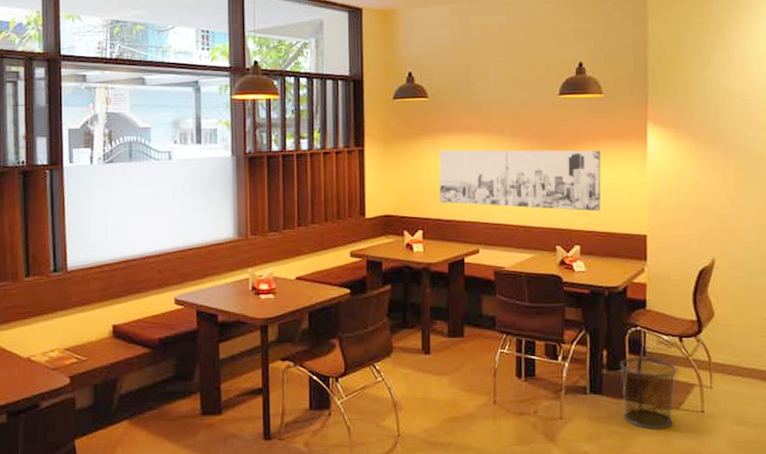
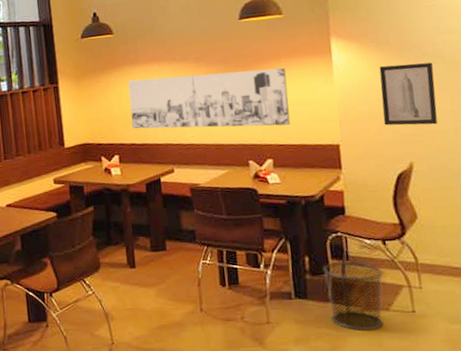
wall art: none [691,157,742,222] -> present [379,62,438,126]

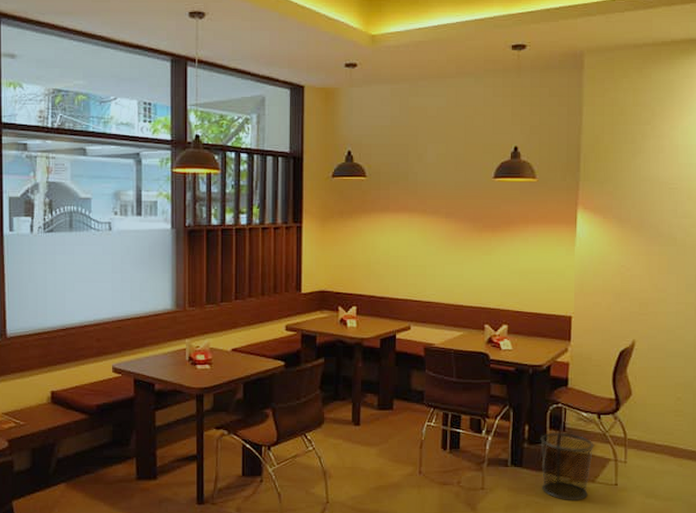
wall art: present [128,68,291,129] -> none [374,229,531,293]
wall art: present [379,62,438,126] -> none [615,243,666,306]

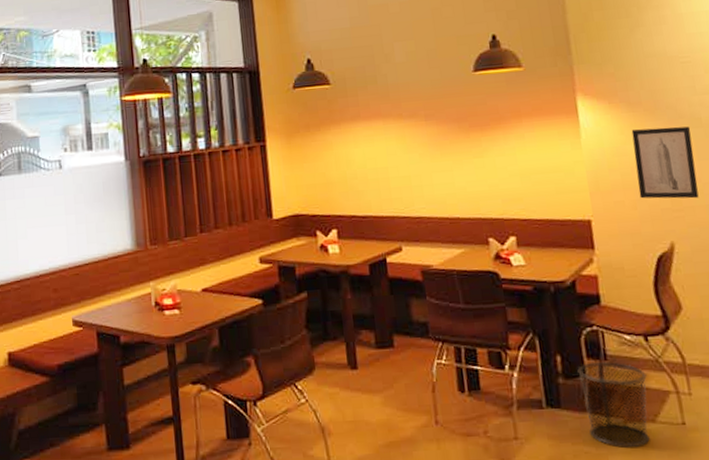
wall art: none [615,243,666,306] -> present [631,126,699,199]

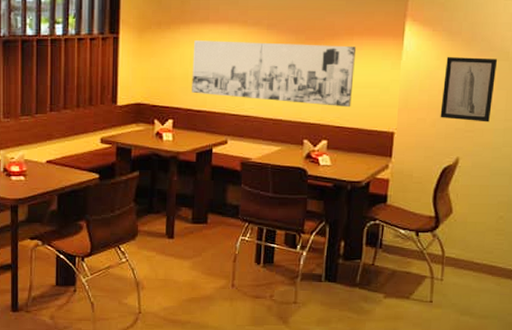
wall art: none [348,129,535,198] -> present [192,40,356,108]
waste bin: present [577,362,650,448] -> none [354,249,412,317]

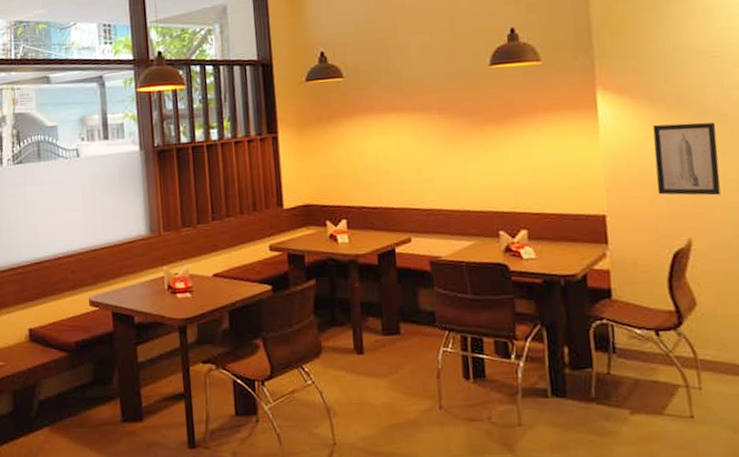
wall art: present [192,40,356,108] -> none [360,123,549,191]

